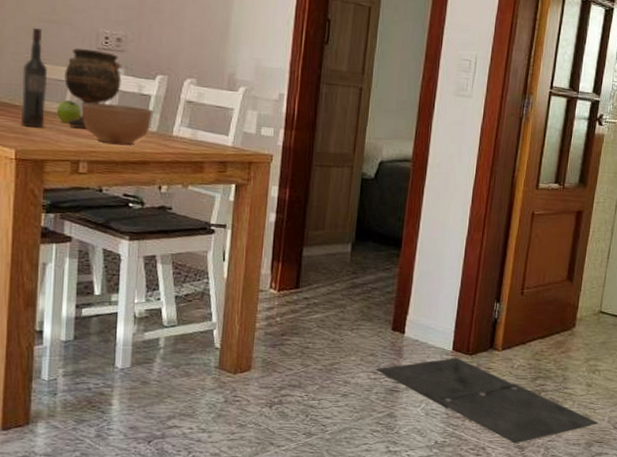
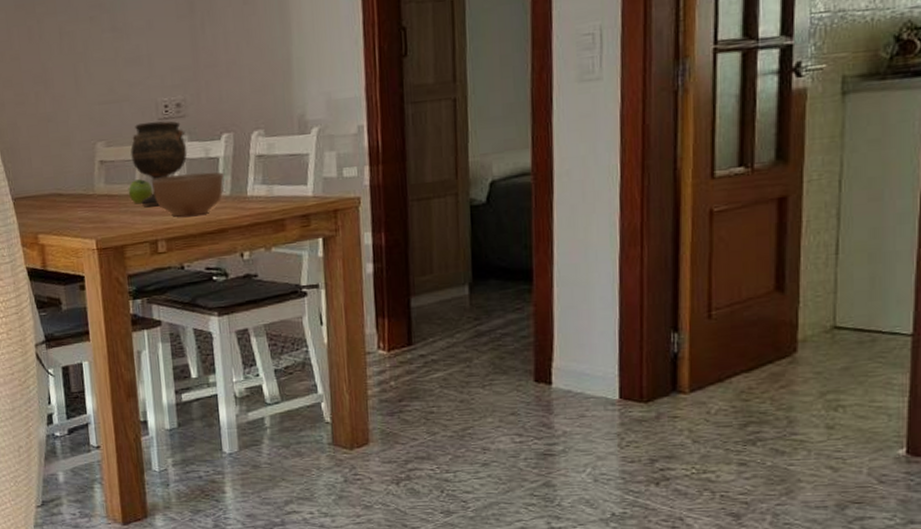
wine bottle: present [20,28,48,128] -> none [90,112,119,215]
door mat: present [375,357,599,444] -> none [520,407,853,511]

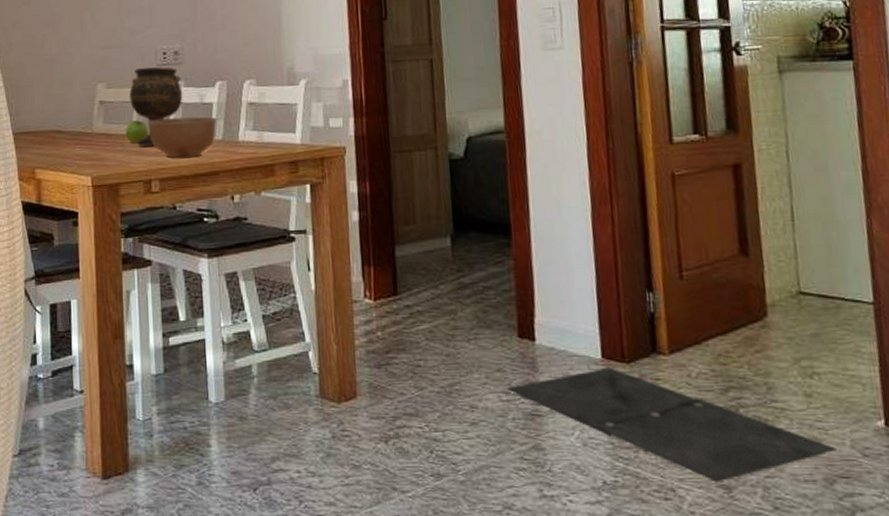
door mat: none [520,407,853,511] -> present [507,367,837,483]

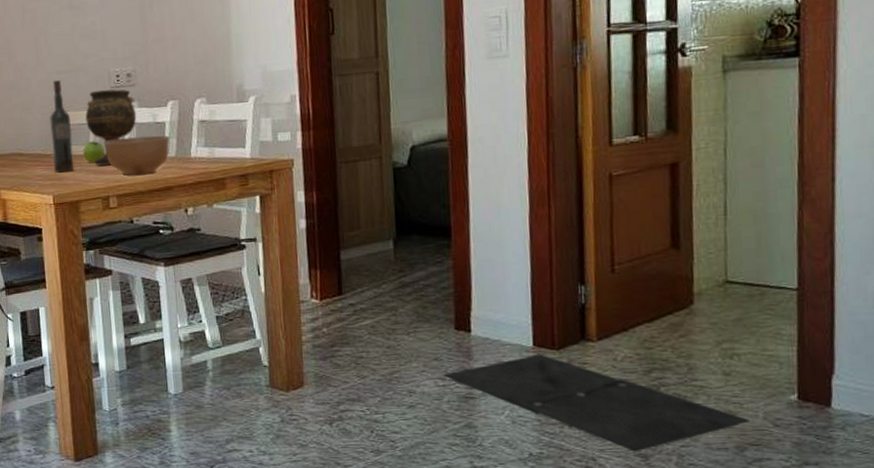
wine bottle: none [91,56,116,153] -> present [48,80,75,173]

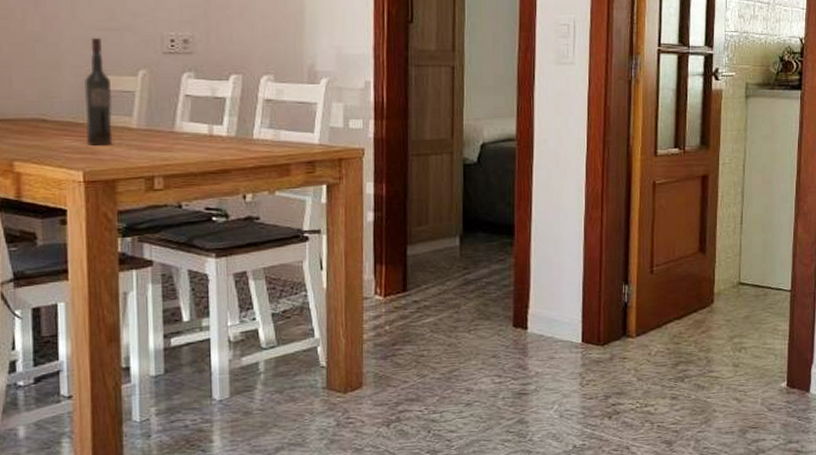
fruit: present [82,141,106,164] -> none [124,112,153,138]
goblet: present [85,89,137,165] -> none [130,54,193,140]
bowl: present [103,135,170,176] -> none [151,111,230,155]
door mat: present [443,354,750,452] -> none [499,349,752,439]

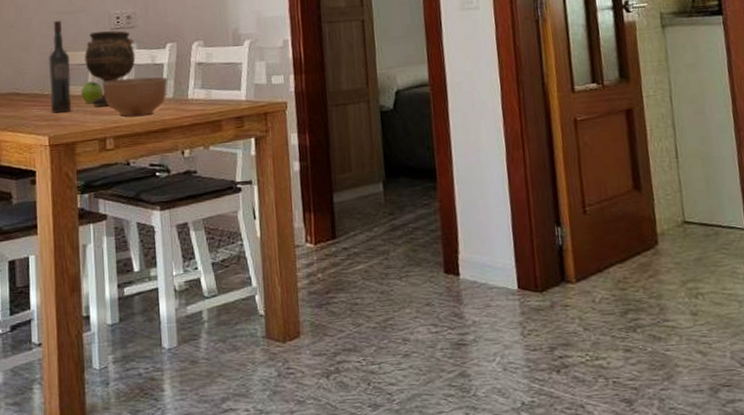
fruit: none [124,112,153,138] -> present [81,81,104,104]
goblet: none [130,54,193,140] -> present [85,30,136,106]
bowl: none [151,111,230,155] -> present [102,77,168,117]

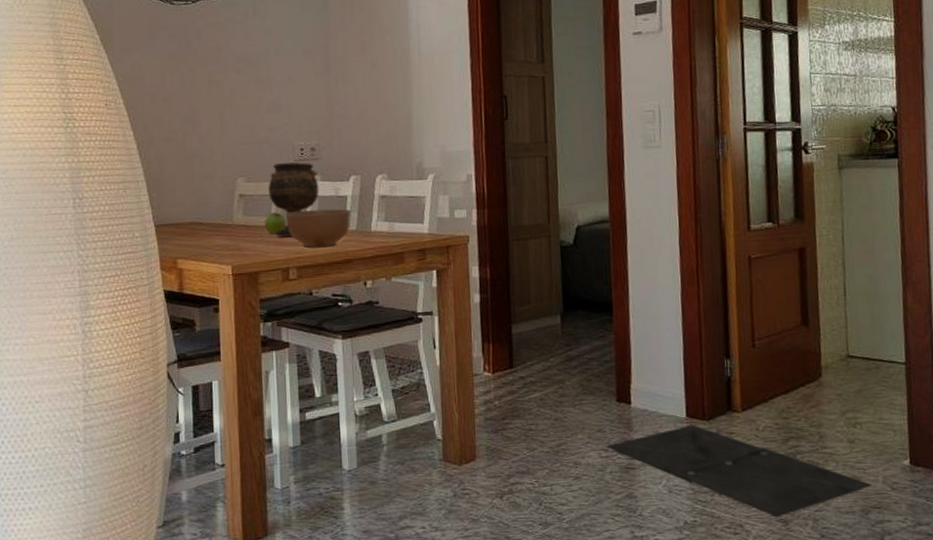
wine bottle: present [47,21,72,113] -> none [231,151,255,243]
door mat: none [435,296,720,397] -> present [606,424,872,518]

